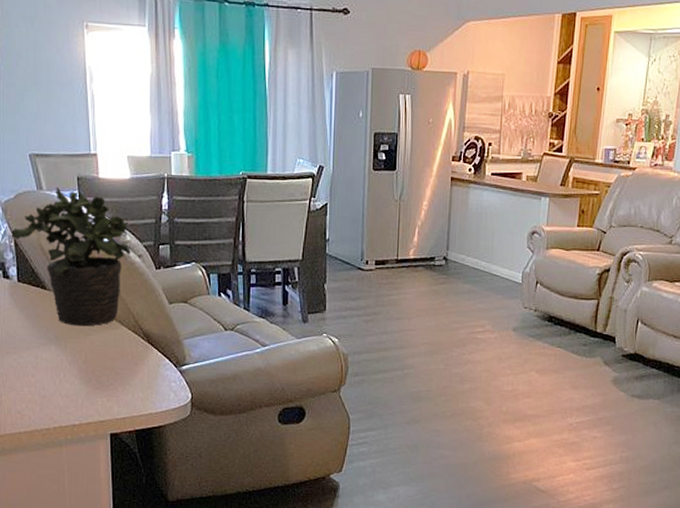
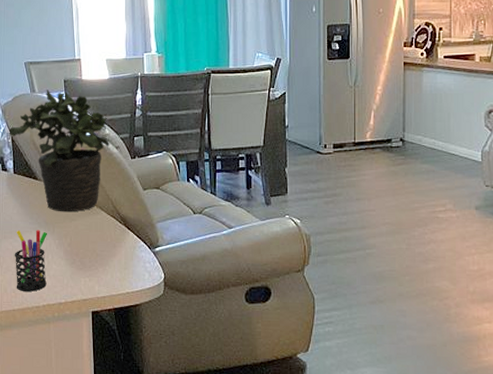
pen holder: none [19,344,58,413] -> present [14,229,47,292]

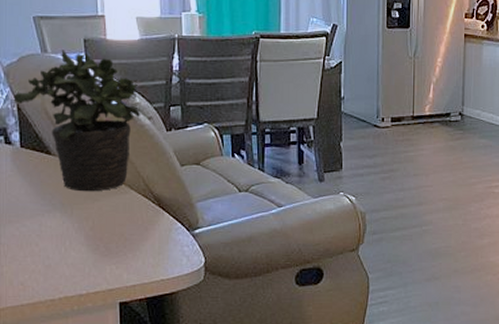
pen holder: present [14,229,47,292] -> none [22,212,64,283]

